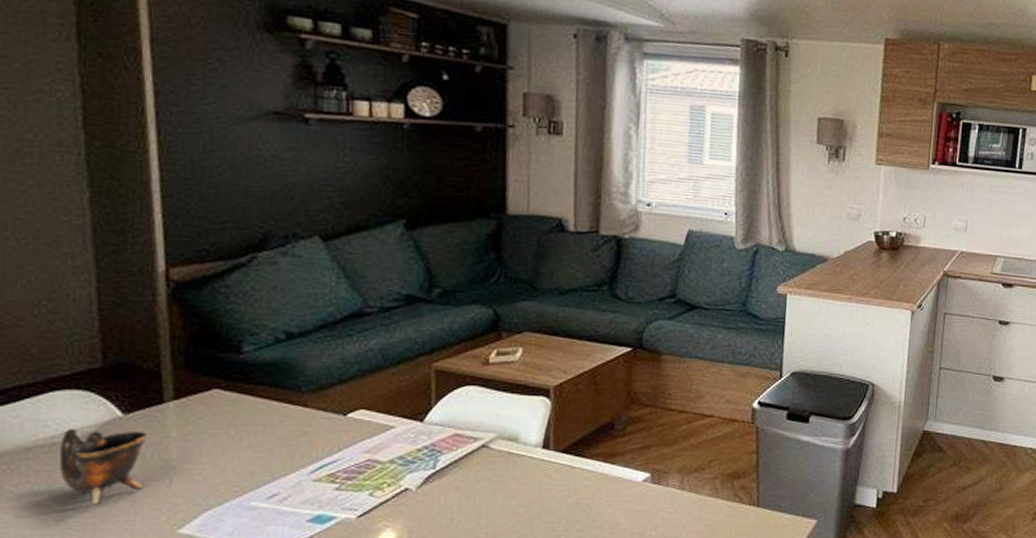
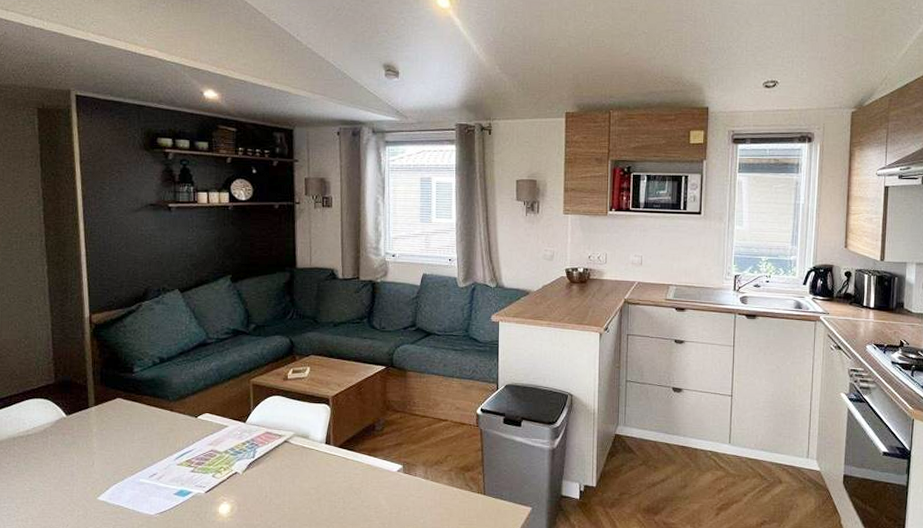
cup: present [58,428,147,505] -> none [31,425,80,478]

